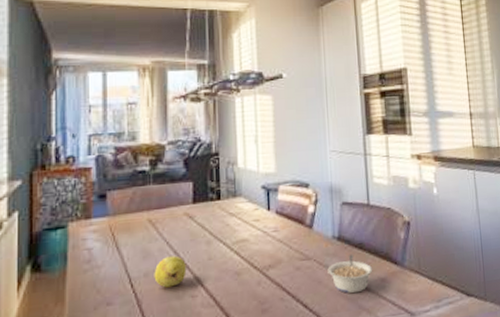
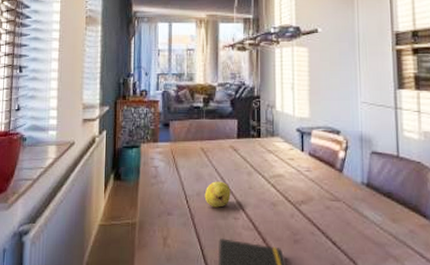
legume: present [327,254,373,294] -> none [356,201,401,239]

